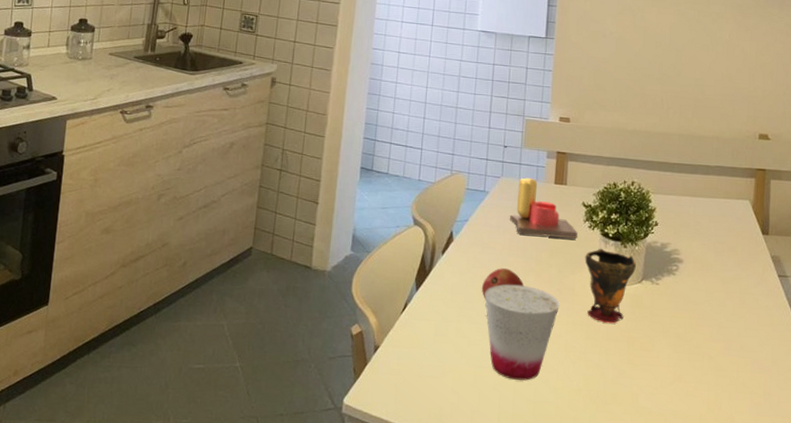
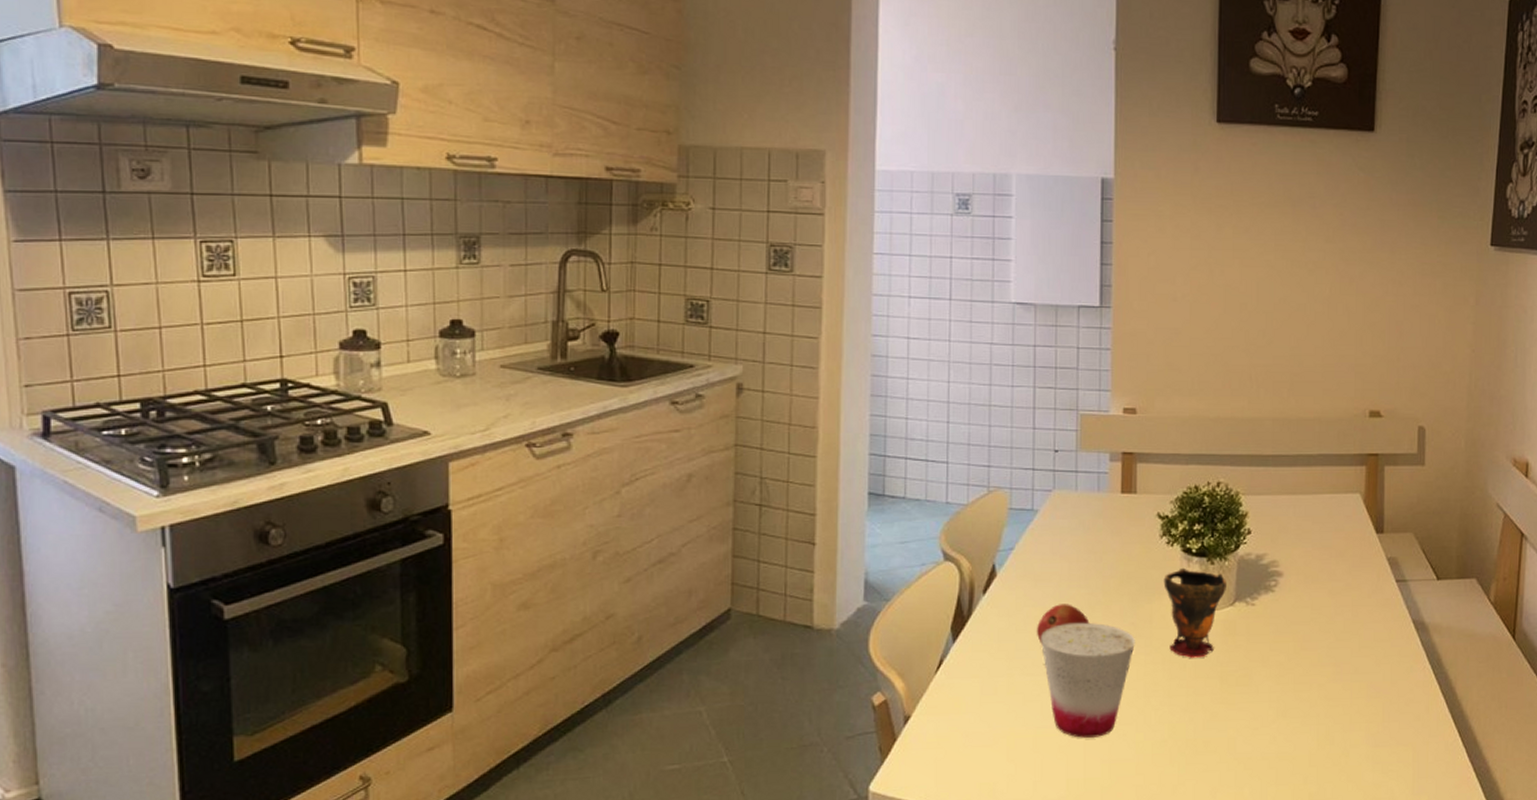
candle: present [510,177,578,239] -> none [1067,488,1153,560]

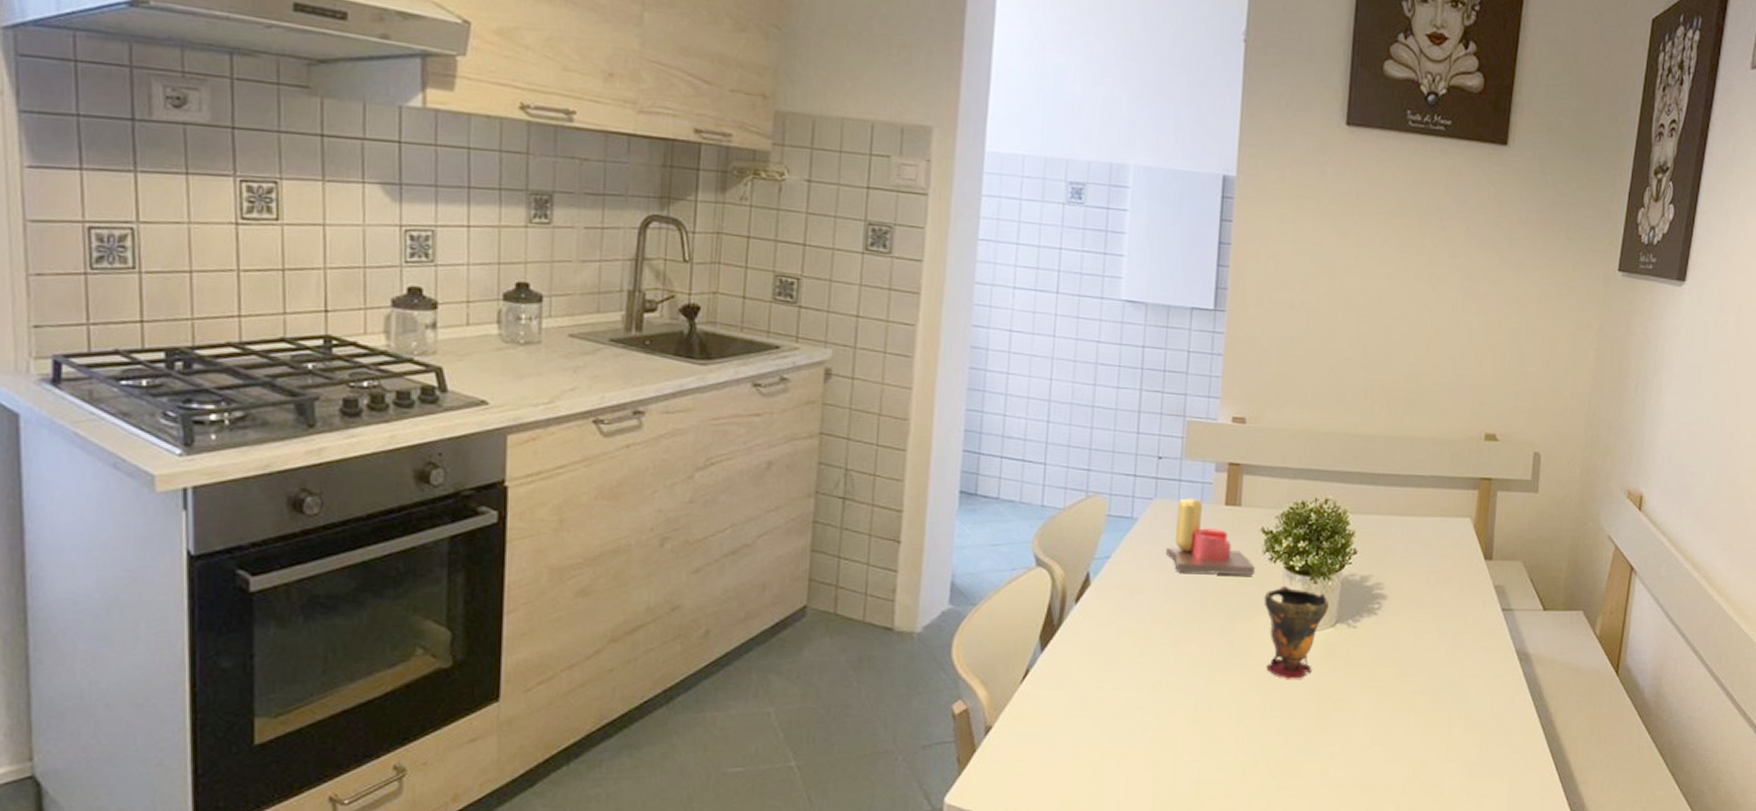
fruit: present [1036,604,1090,645] -> none [1128,617,1185,659]
cup: present [1041,622,1135,738] -> none [1133,637,1231,757]
candle: none [1067,488,1153,560] -> present [1166,498,1255,575]

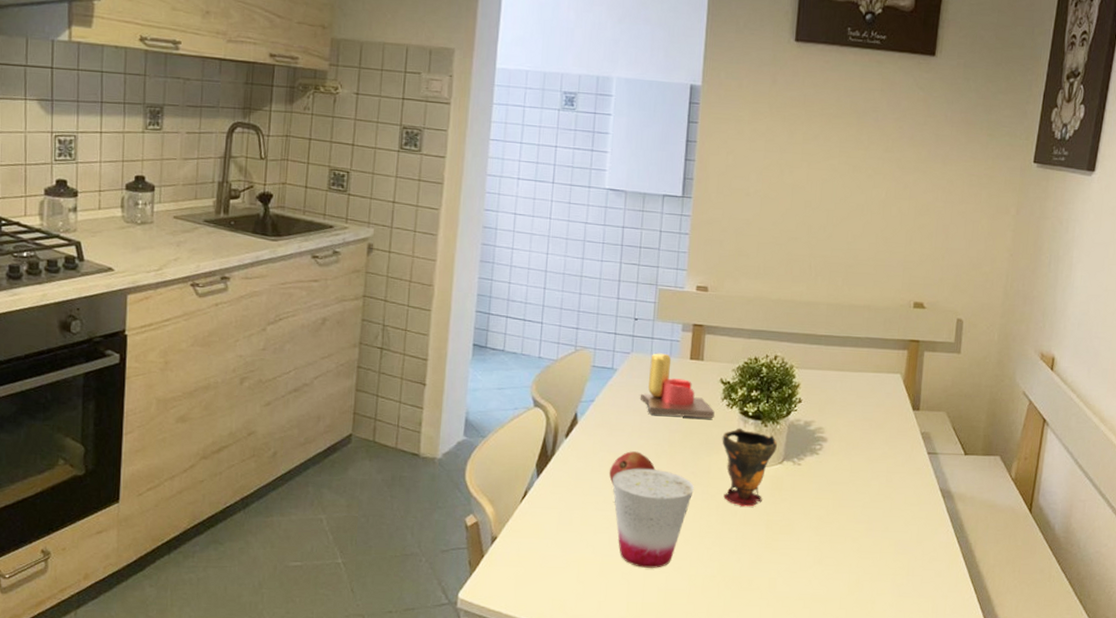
fruit: none [1128,617,1185,659] -> present [608,451,656,485]
cup: none [1133,637,1231,757] -> present [612,468,694,568]

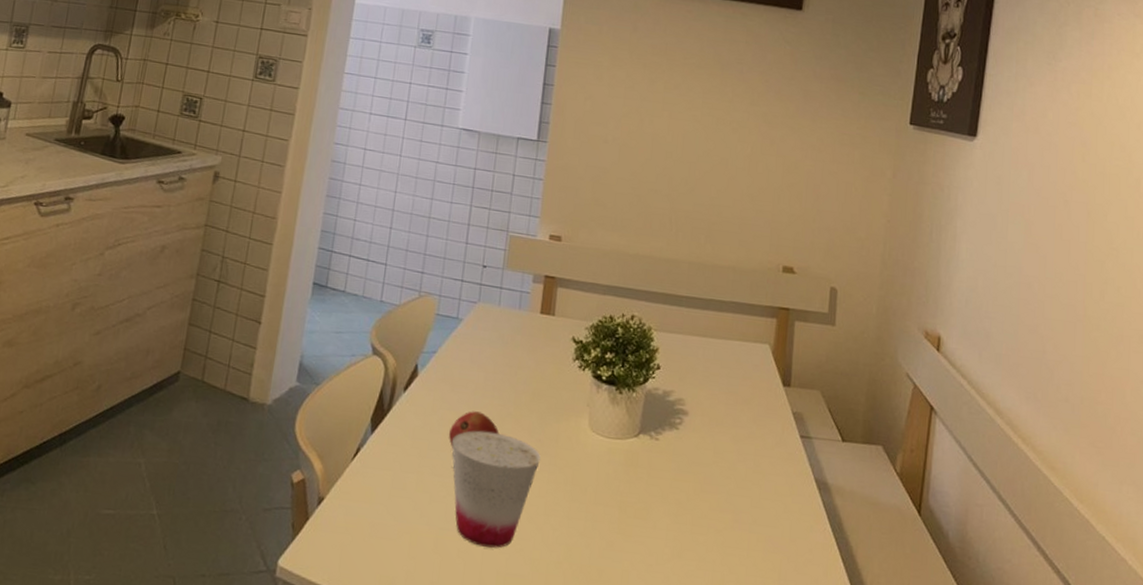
candle: present [641,353,715,418] -> none [486,304,565,380]
cup: present [722,427,777,507] -> none [572,392,633,484]

